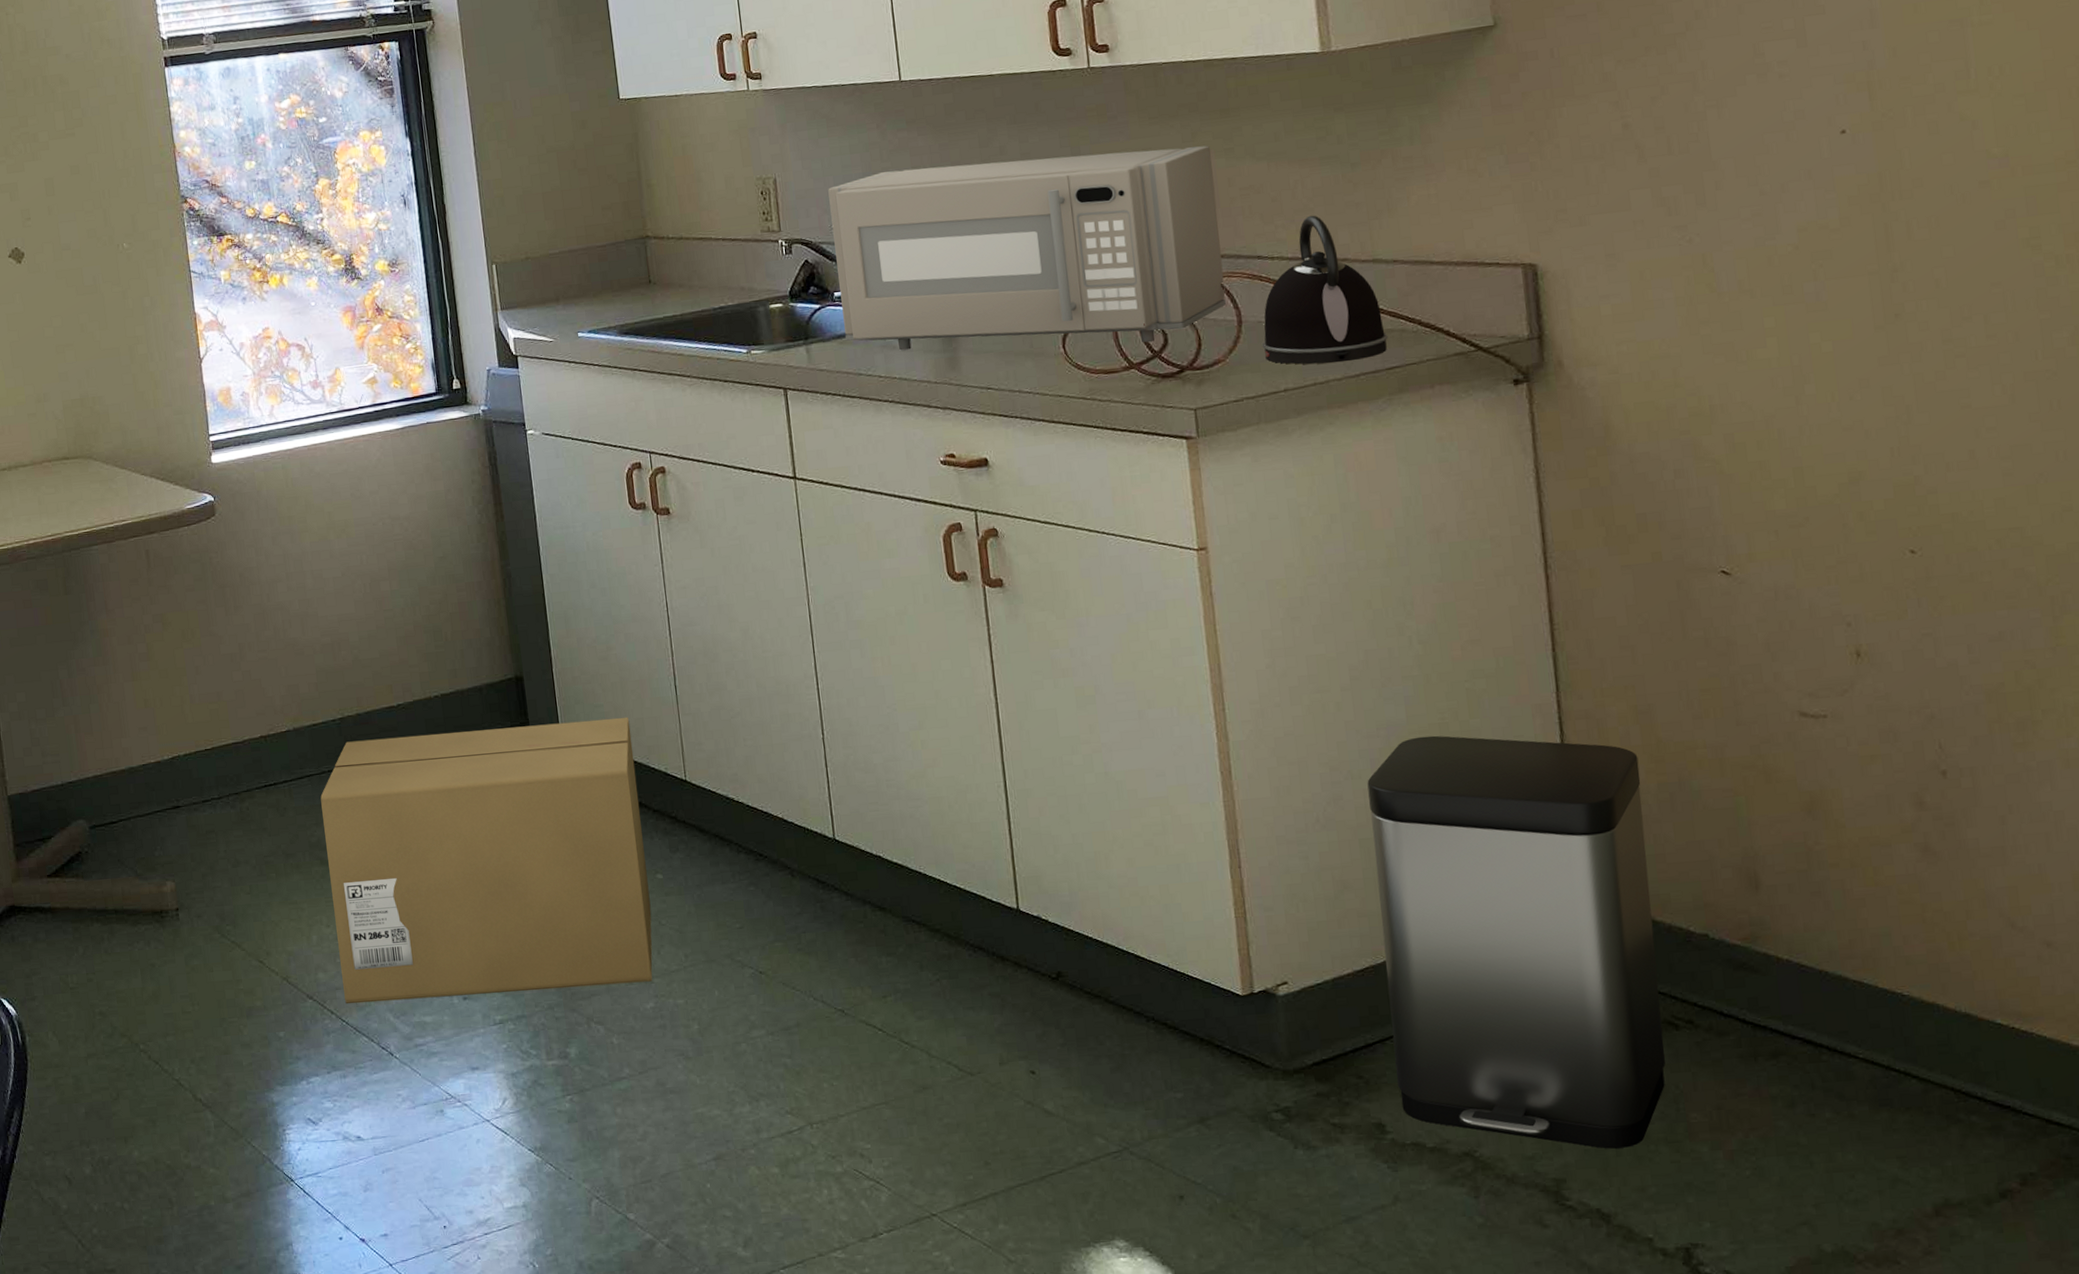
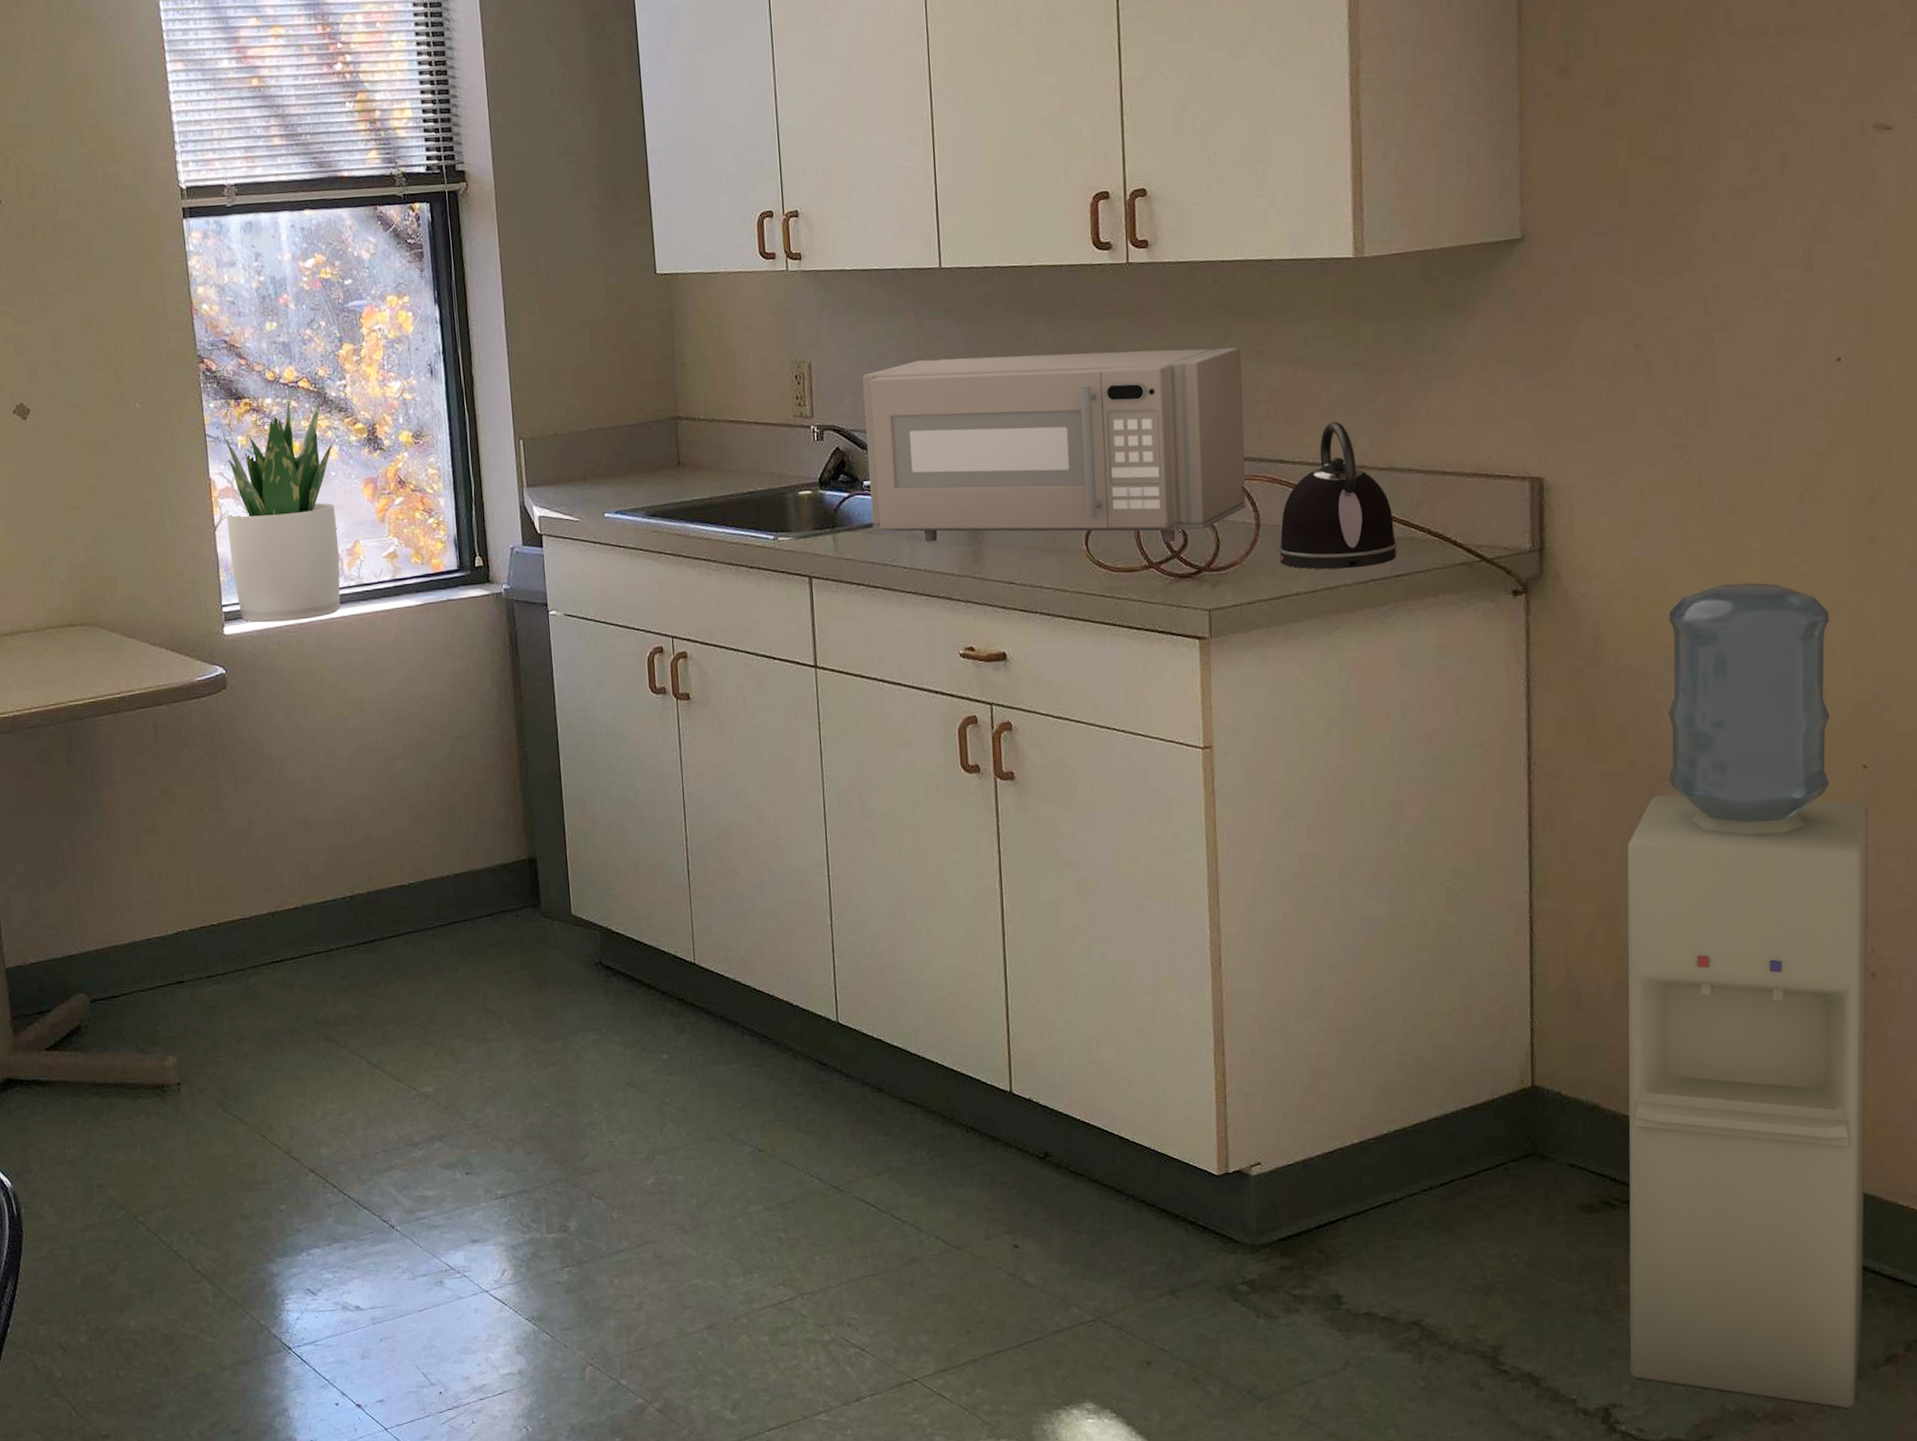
planter: none [207,230,324,451] -> present [223,397,341,623]
box: present [320,716,653,1004] -> none [328,900,656,1179]
pedal bin: present [1367,735,1665,1149] -> none [1348,932,1601,1318]
water cooler: none [1659,363,1969,1251] -> present [1627,582,1869,1410]

